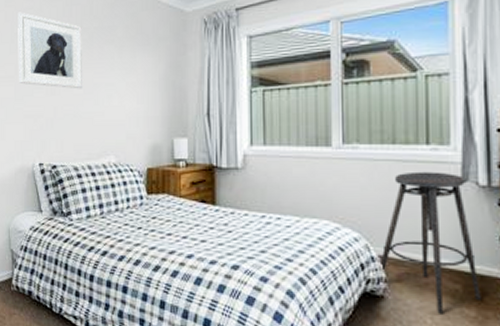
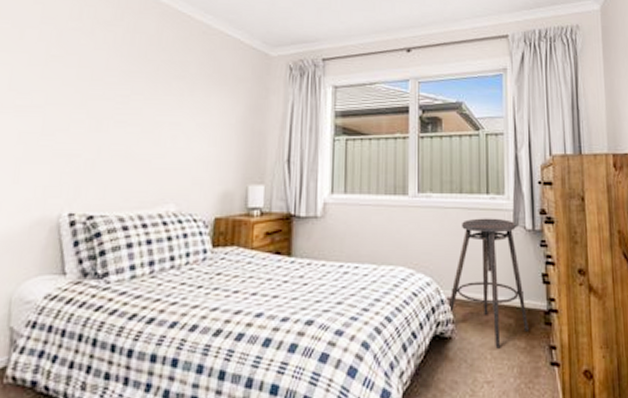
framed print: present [18,12,82,89] -> none [50,32,146,127]

